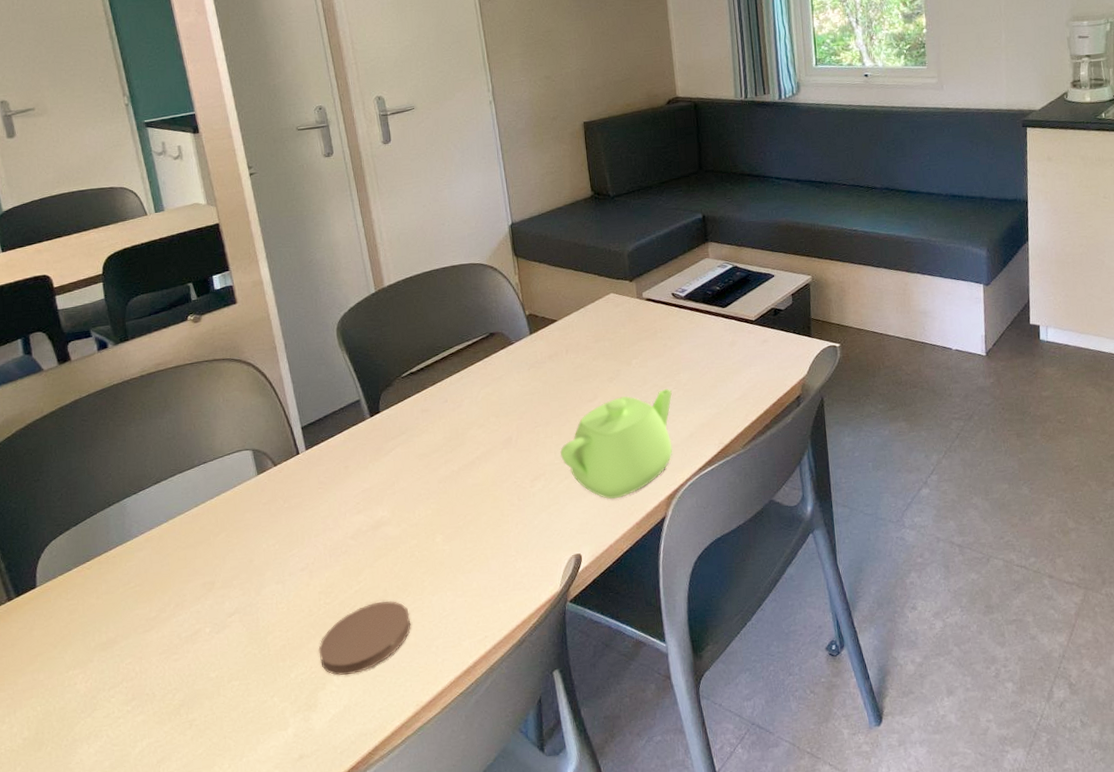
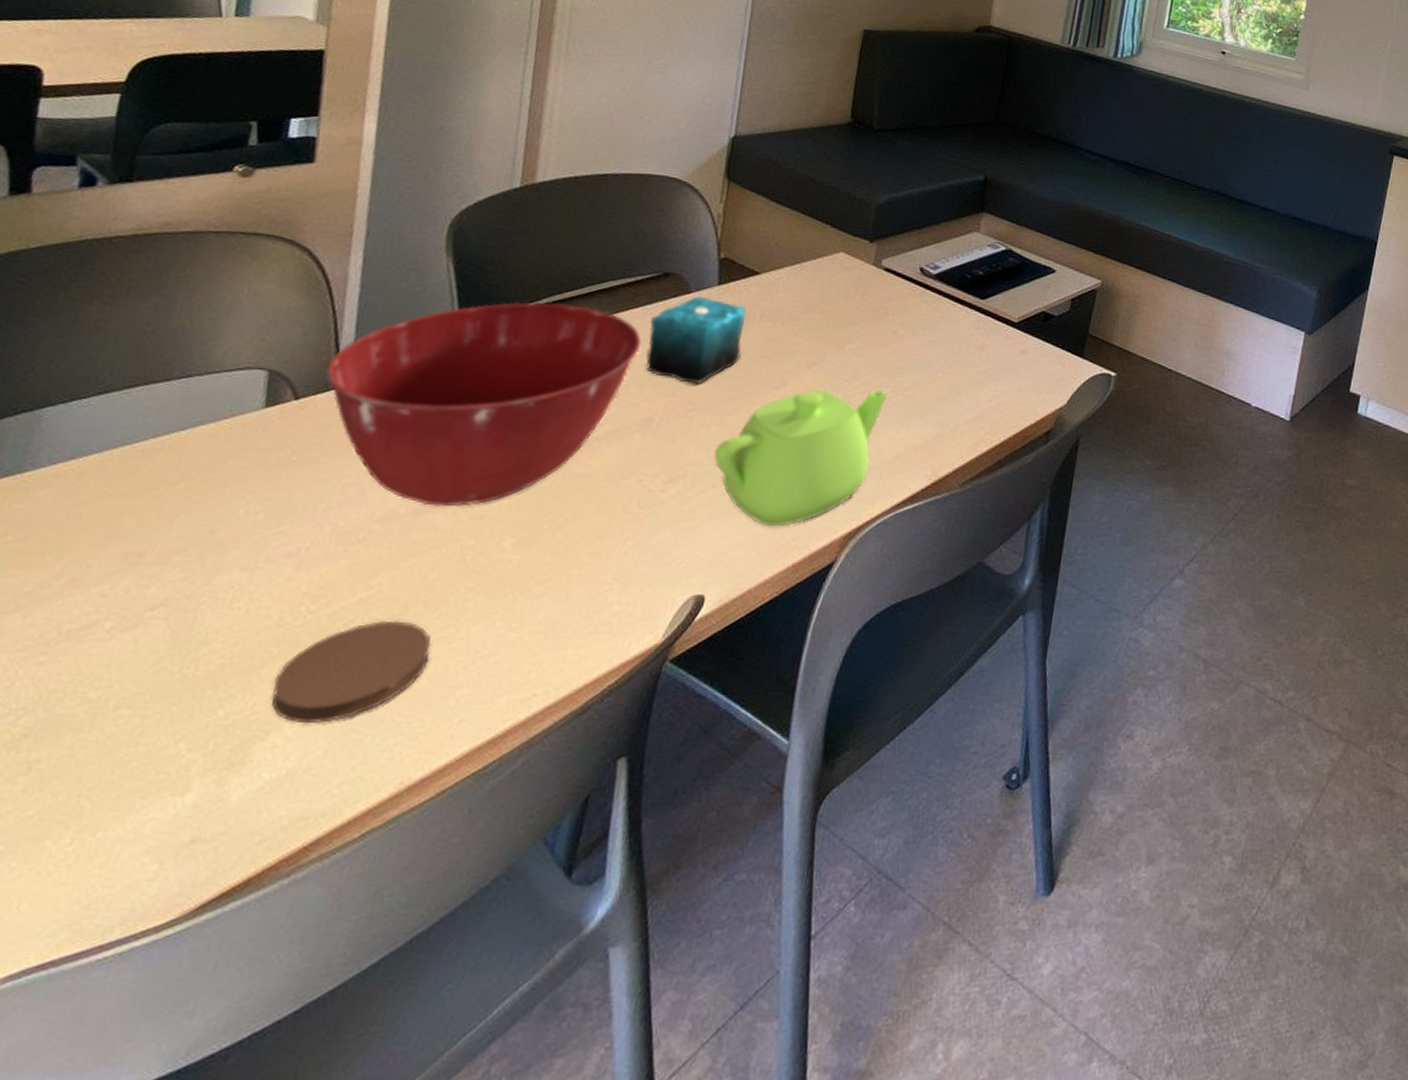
mixing bowl: none [287,367,489,523] -> present [325,302,642,507]
candle: none [490,345,560,408] -> present [646,295,746,384]

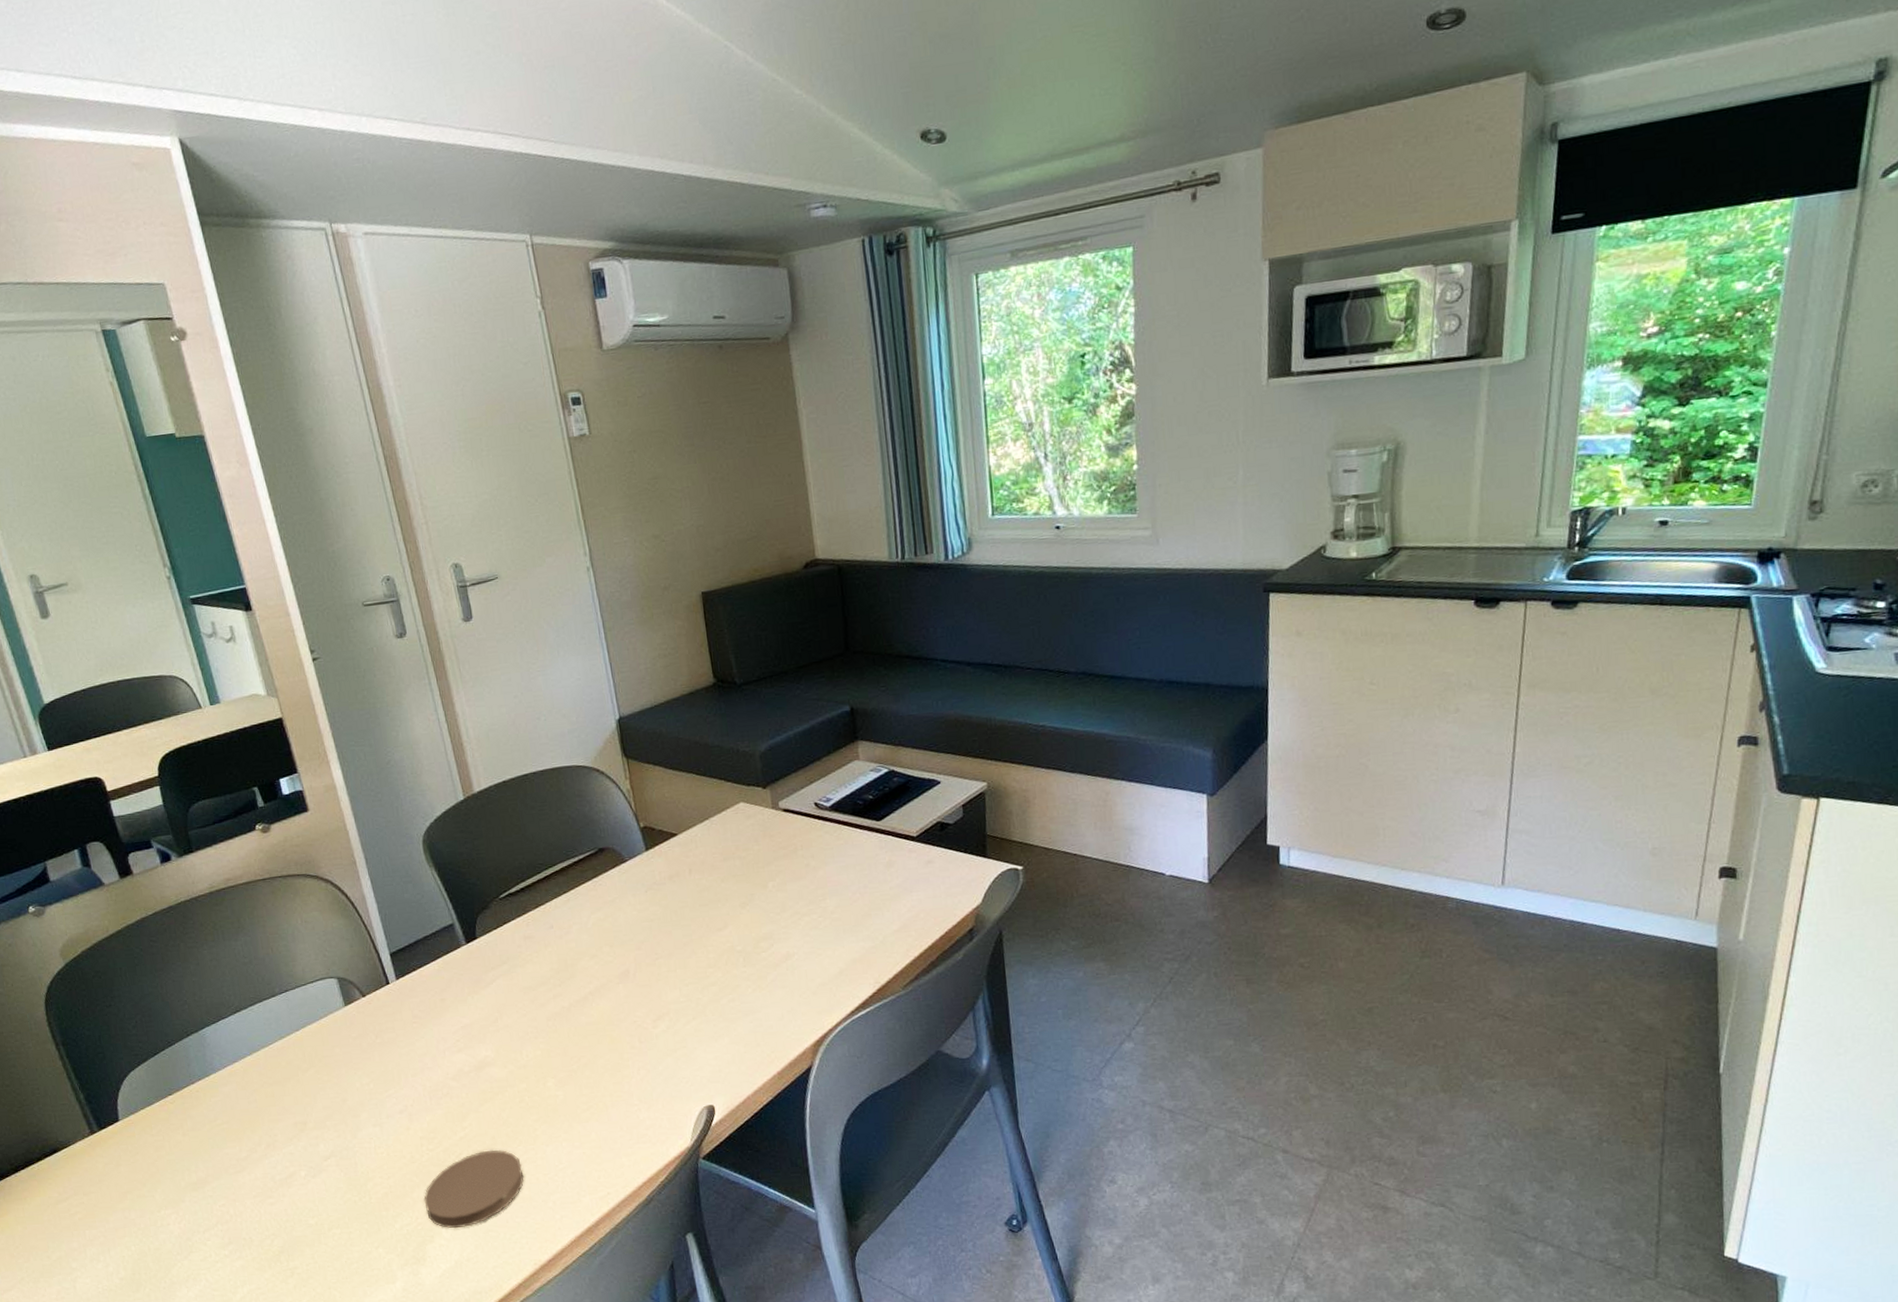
mixing bowl: present [325,302,642,507] -> none [375,888,601,1063]
candle: present [646,295,746,384] -> none [601,863,683,937]
teapot: present [713,389,887,527] -> none [685,917,819,1044]

